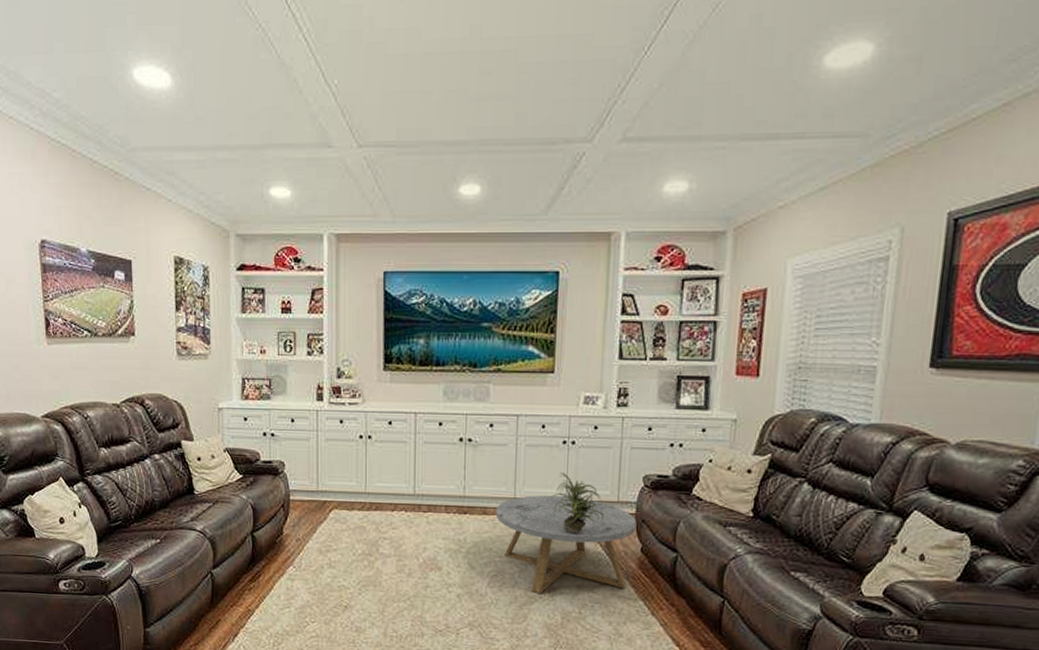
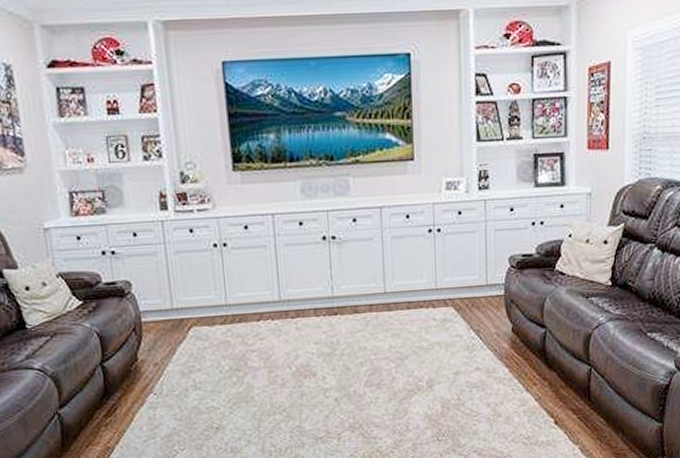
coffee table: present [496,495,637,594] -> none [367,285,506,387]
potted plant: present [546,471,605,534] -> none [417,261,475,323]

